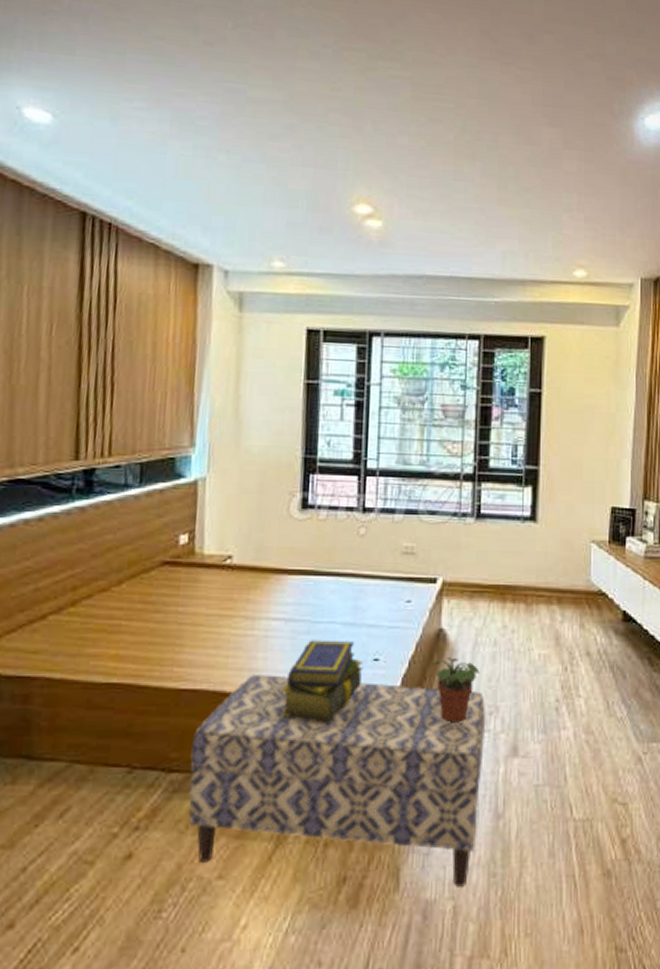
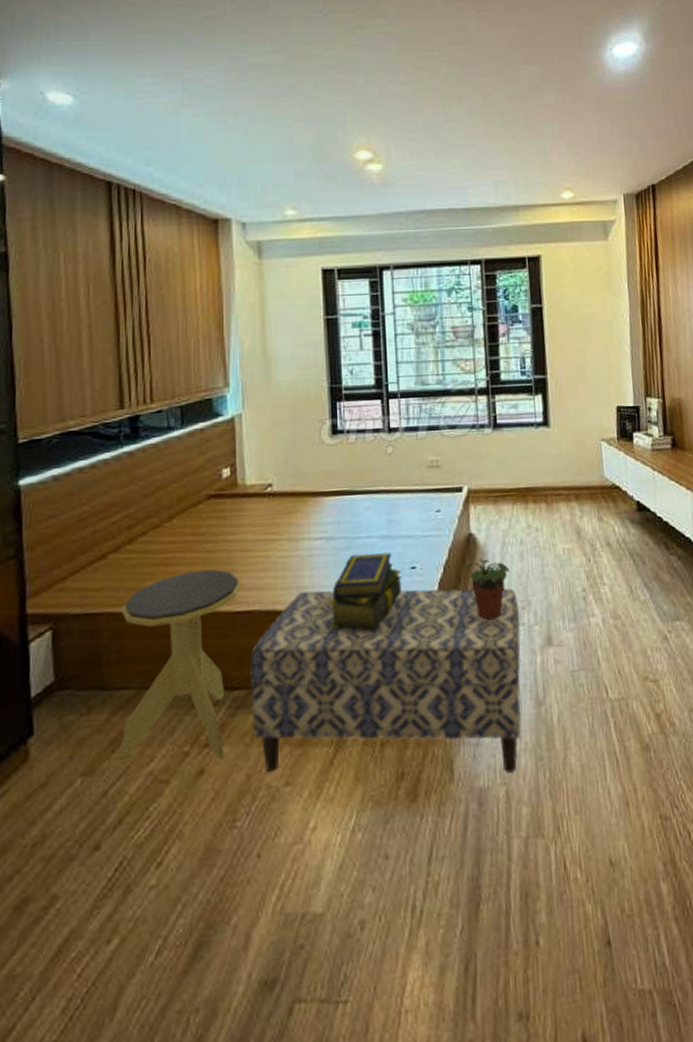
side table: none [43,641,190,846] -> present [120,569,241,761]

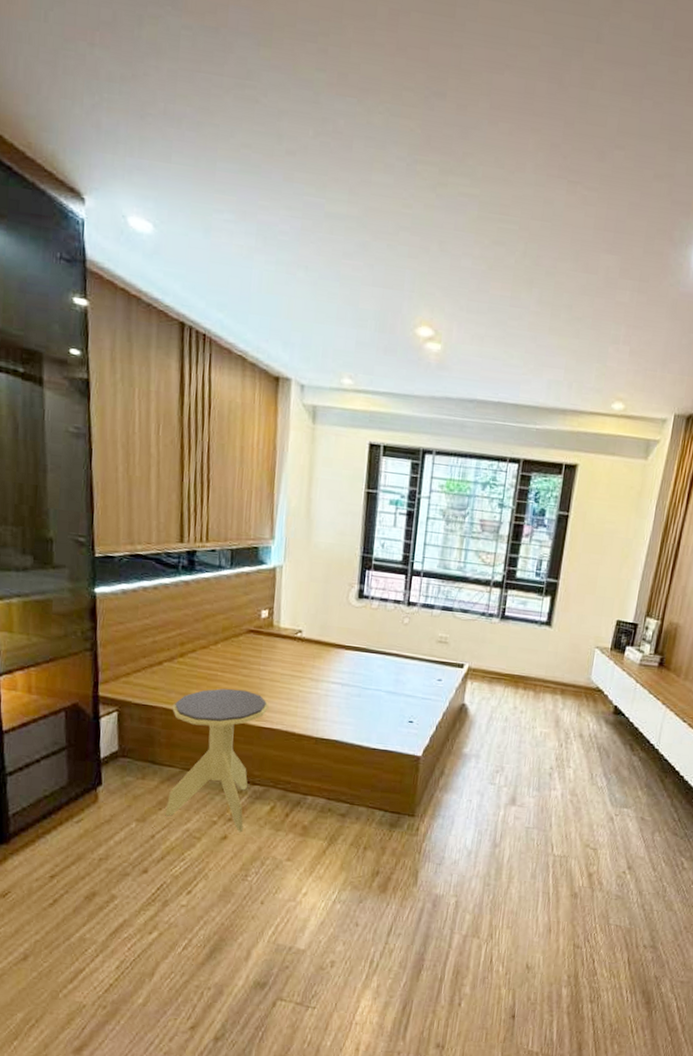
bench: present [250,588,521,773] -> none [267,722,494,889]
stack of books: present [329,553,402,632] -> none [336,701,401,764]
potted plant: present [465,559,510,621] -> none [454,726,492,776]

